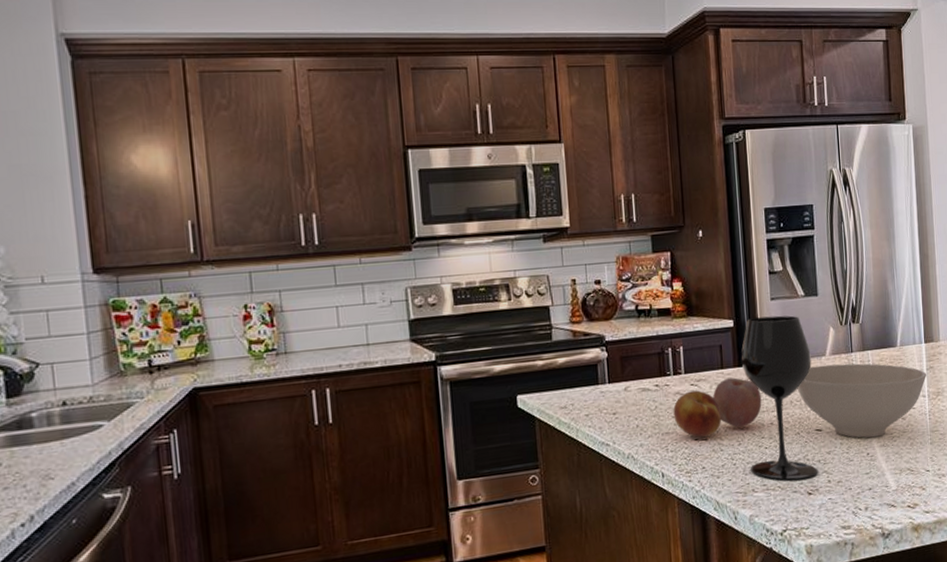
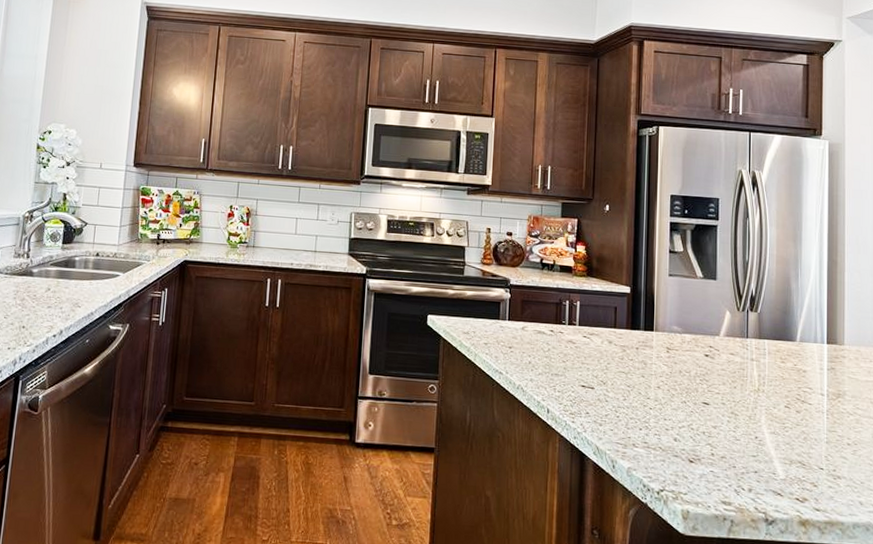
fruit: present [673,390,722,438] -> none [564,342,610,386]
fruit: present [713,377,762,428] -> none [604,337,651,385]
wineglass: present [741,315,818,480] -> none [633,288,704,446]
bowl: present [797,363,927,438] -> none [687,343,828,424]

